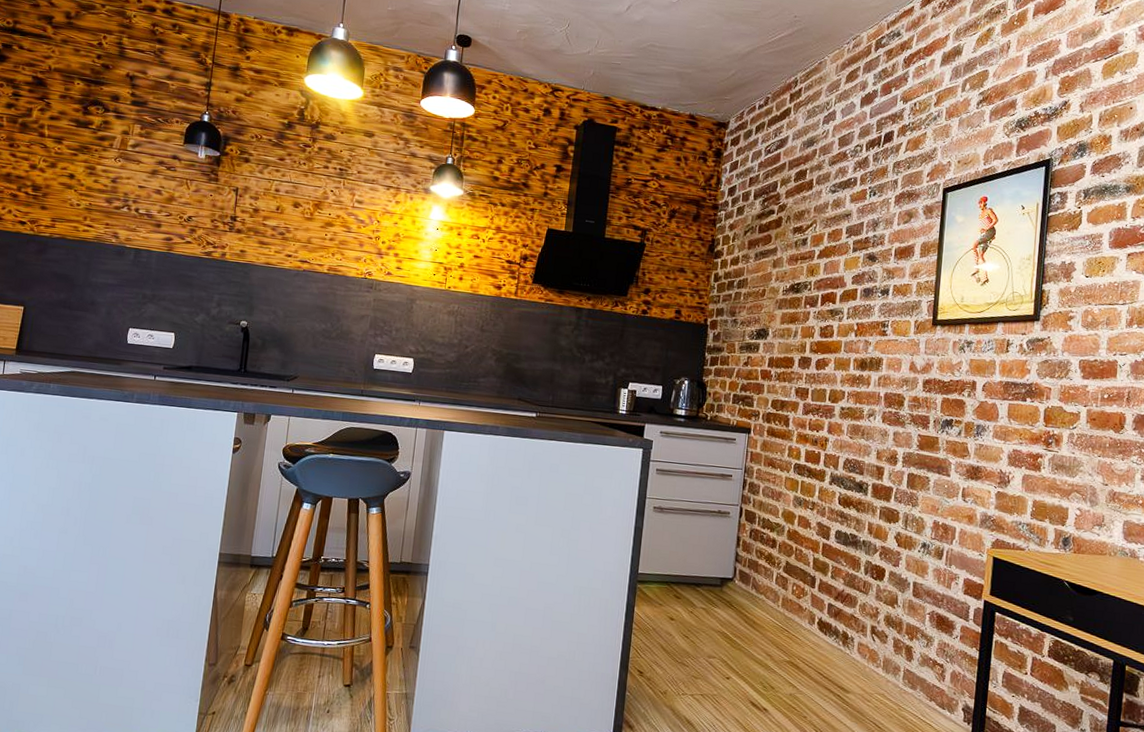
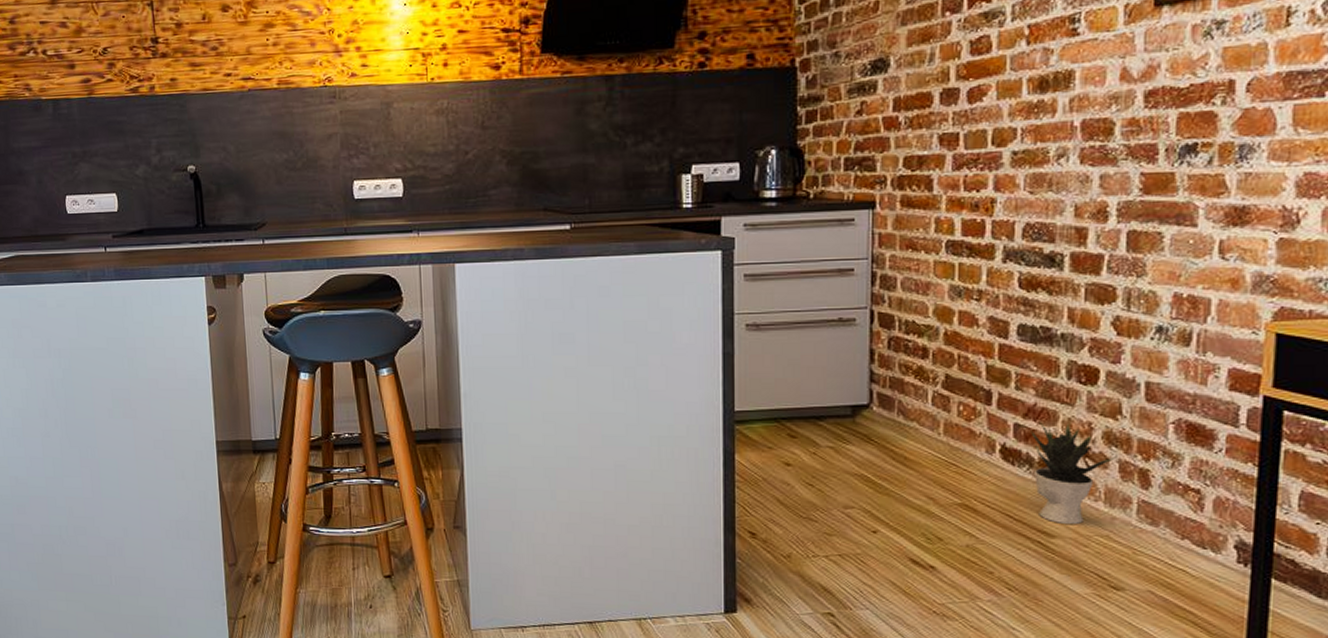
potted plant: none [839,604,893,684] -> present [1031,422,1117,525]

